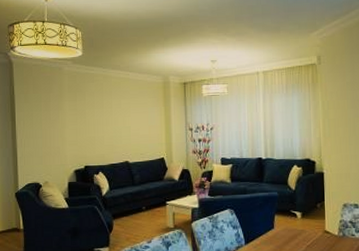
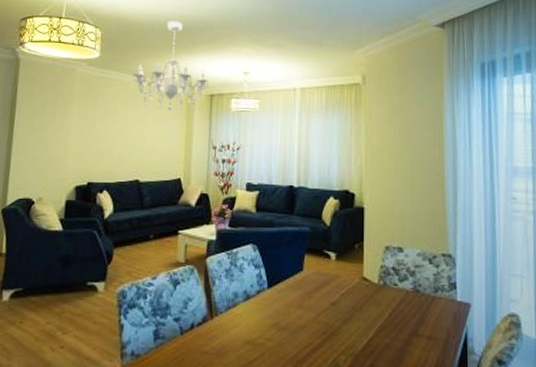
chandelier: none [114,17,181,100] -> present [133,21,208,111]

